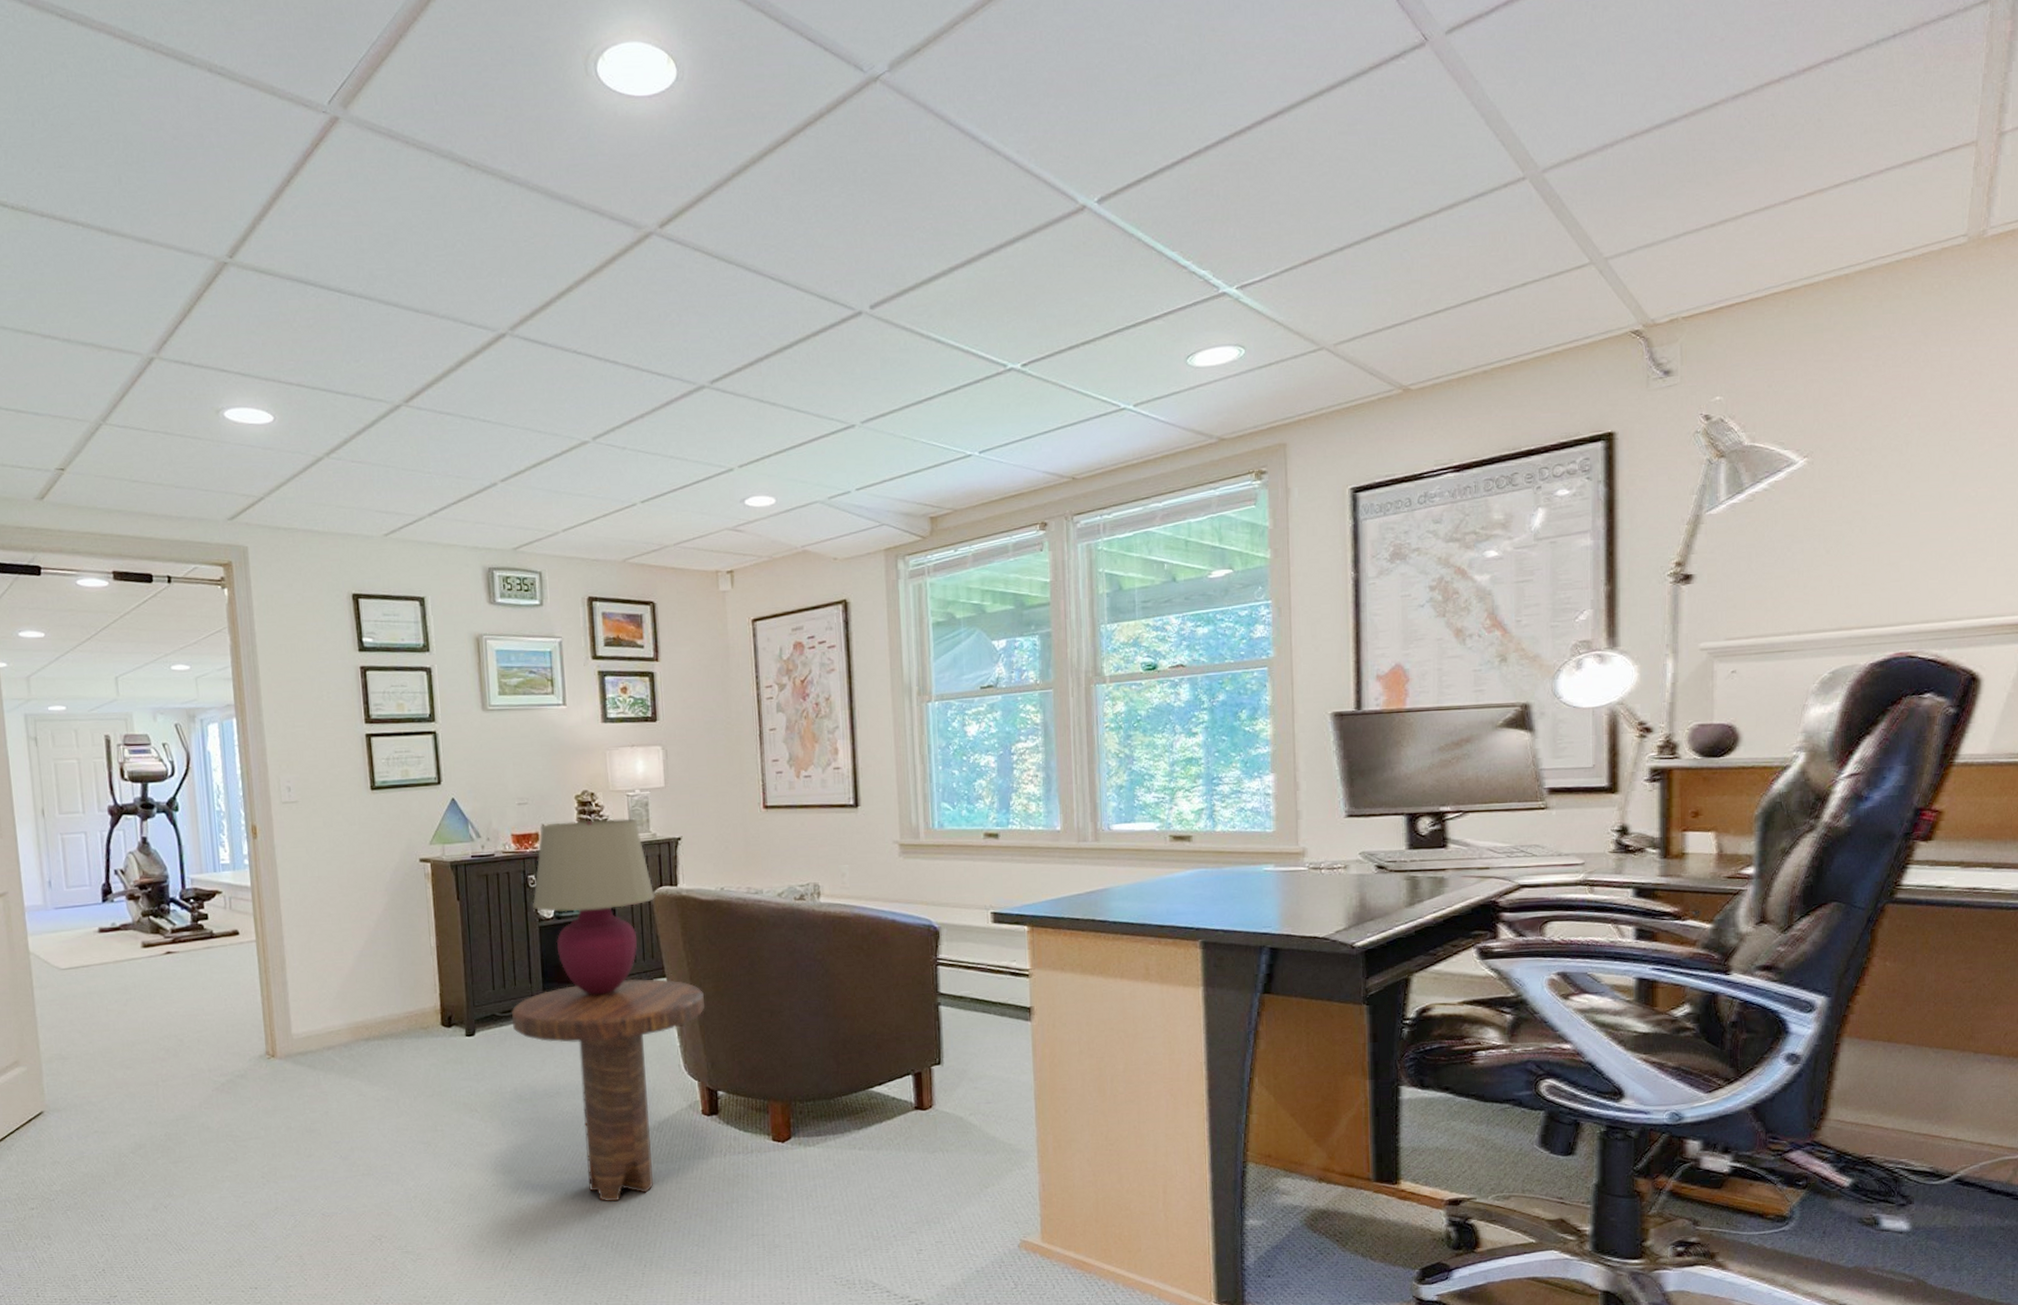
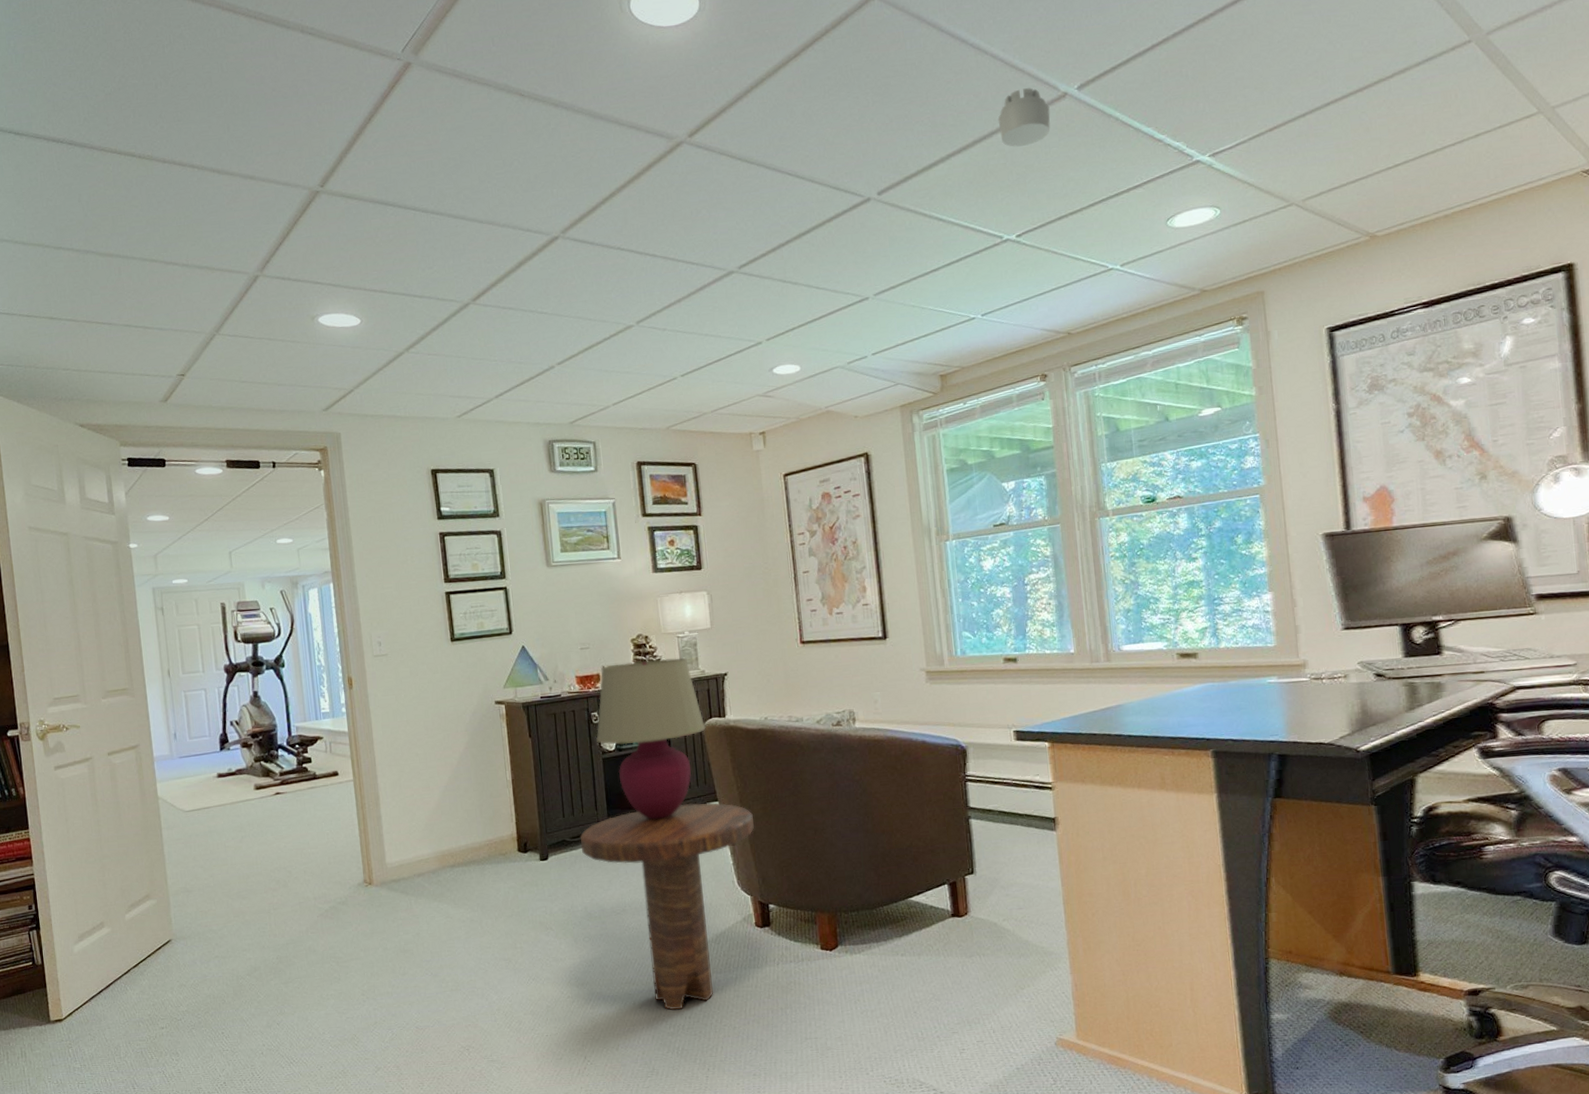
smoke detector: none [1008,197,1066,264] -> present [998,88,1050,147]

